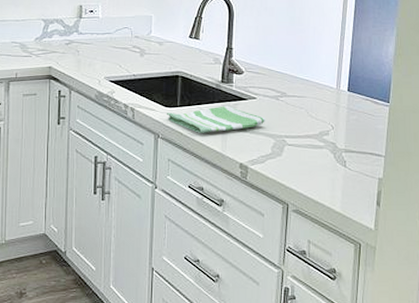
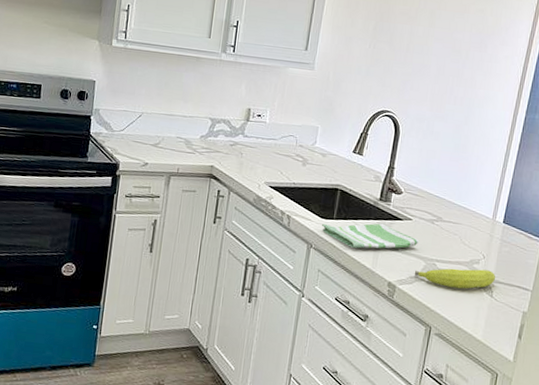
fruit: none [264,140,347,162] -> present [414,268,496,289]

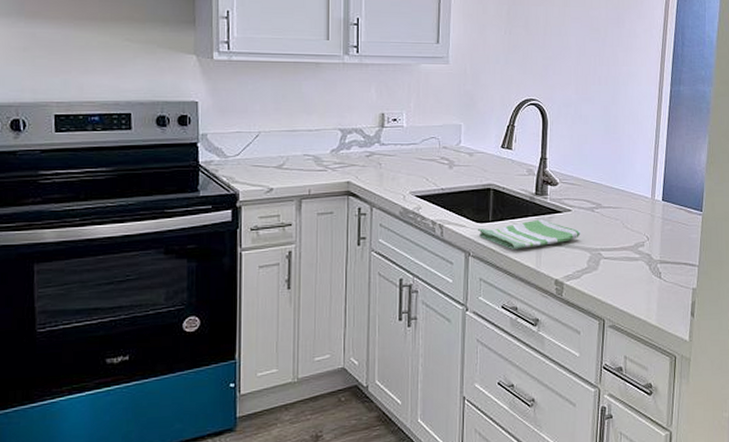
fruit: present [414,268,496,289] -> none [580,251,662,275]

